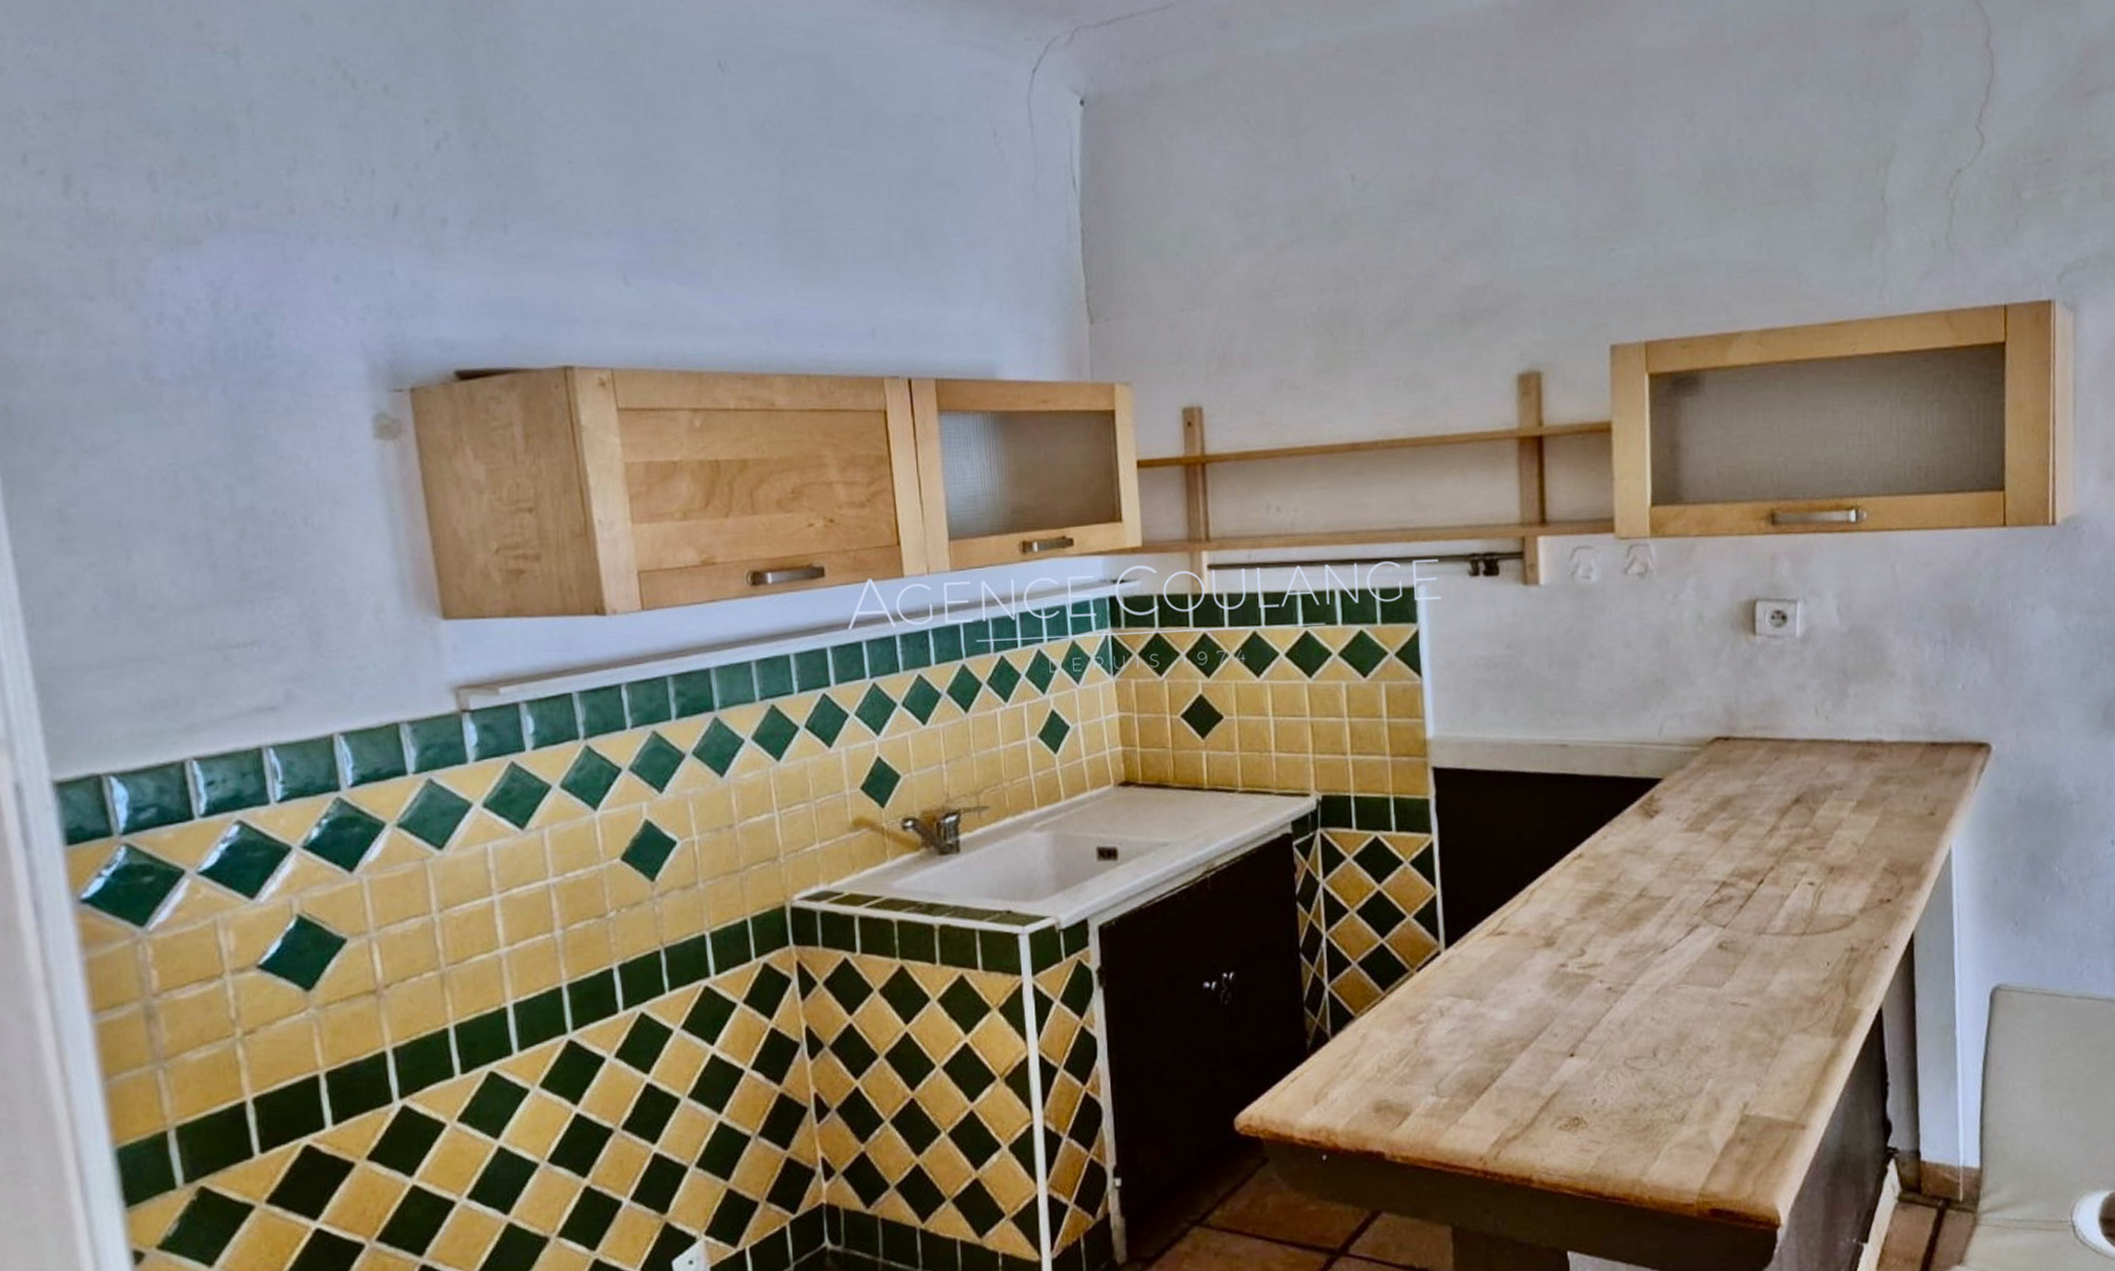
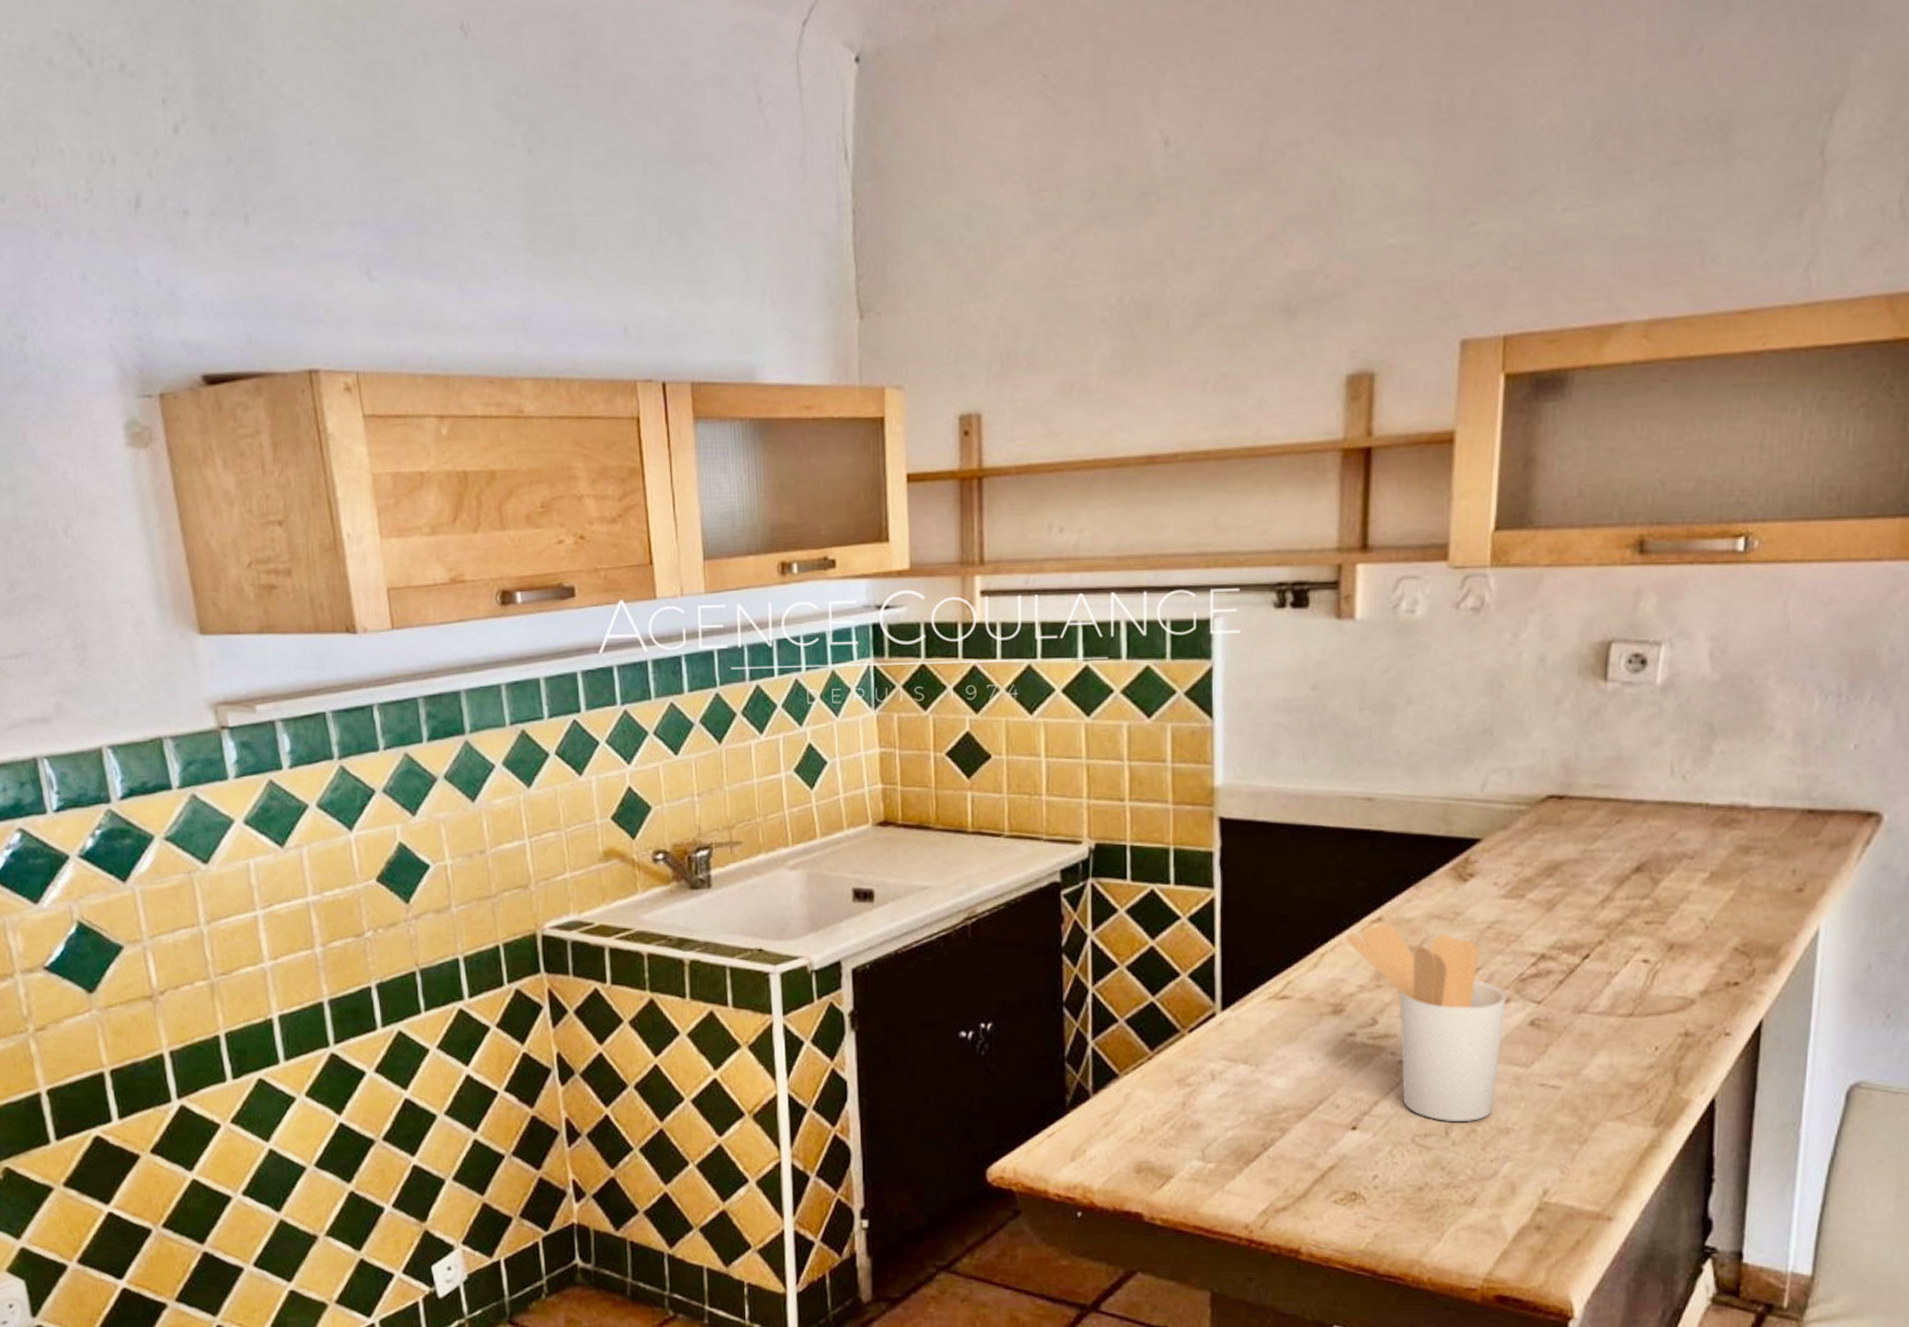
utensil holder: none [1553,859,1697,1044] -> present [1347,924,1507,1122]

